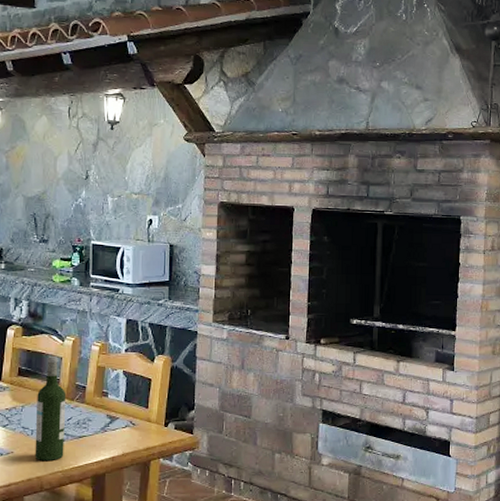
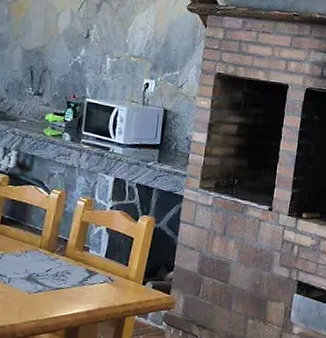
wine bottle: present [35,356,67,460] -> none [10,207,48,310]

